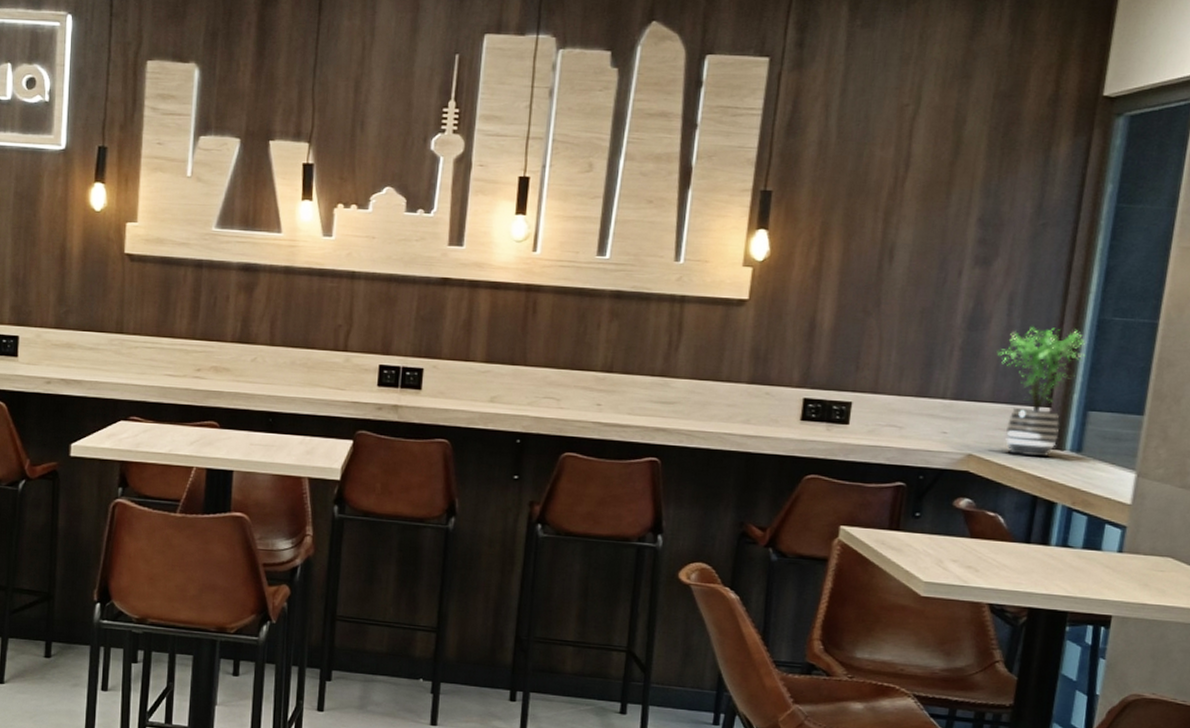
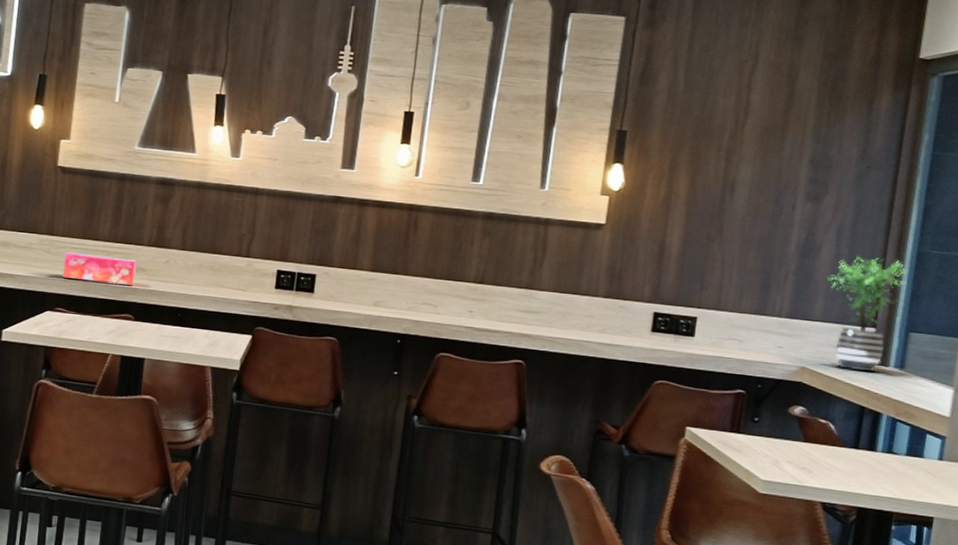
tissue box: none [136,353,219,388] -> present [63,252,137,285]

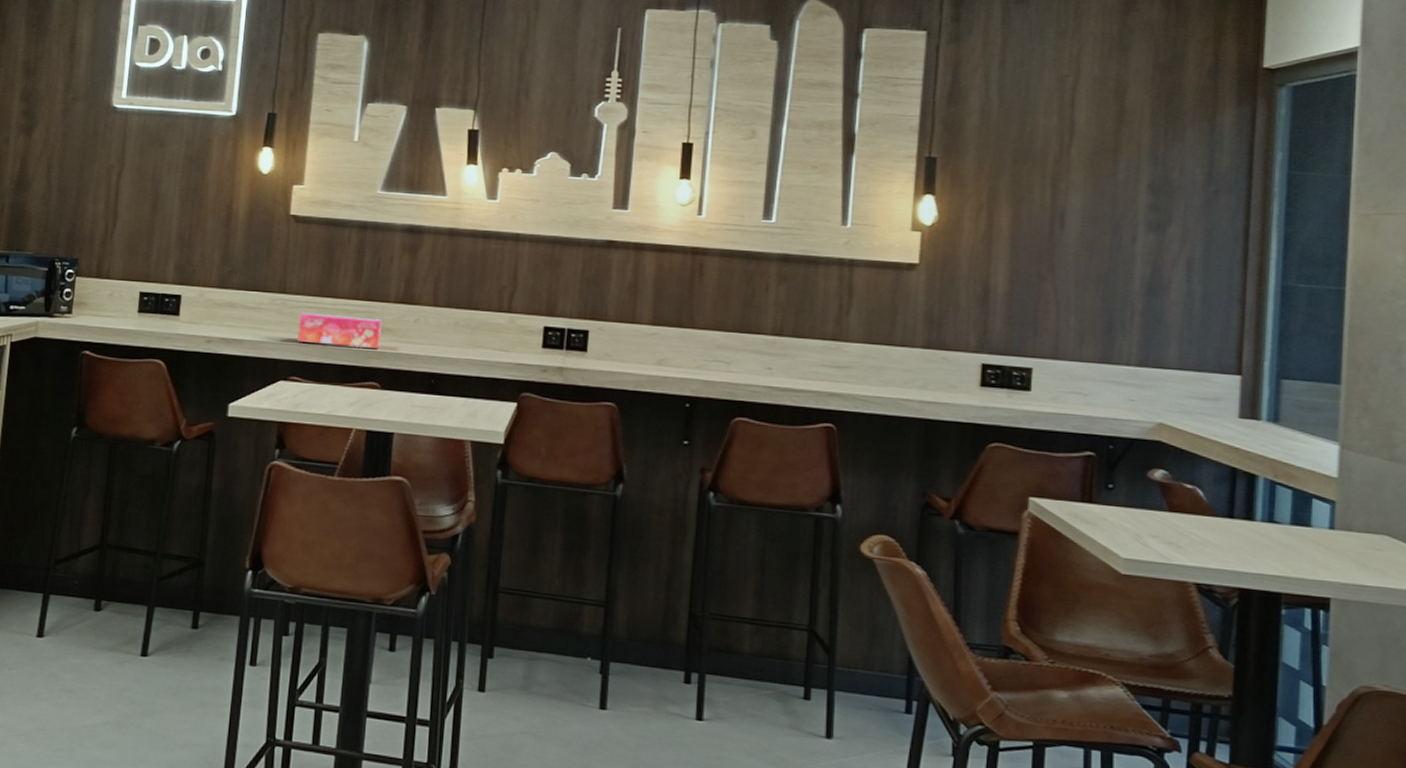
potted plant: present [827,256,907,371] -> none [1179,292,1273,426]

